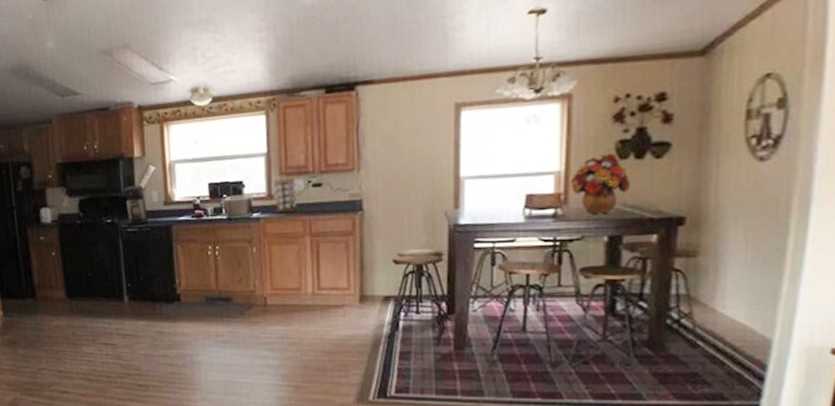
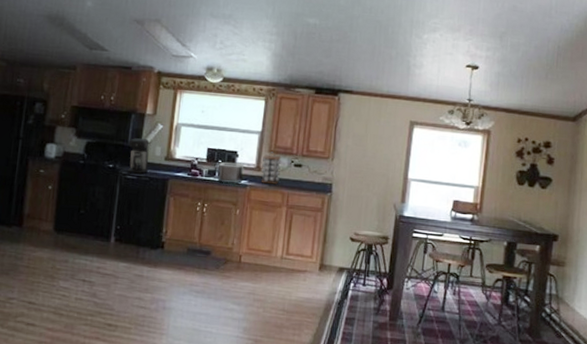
flower arrangement: present [569,152,631,214] -> none [484,178,525,224]

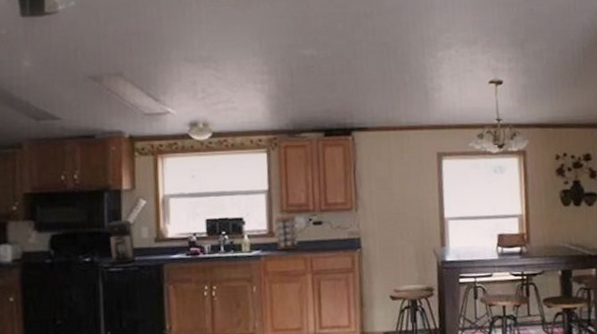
toaster: present [217,162,244,184] -> none [223,231,255,257]

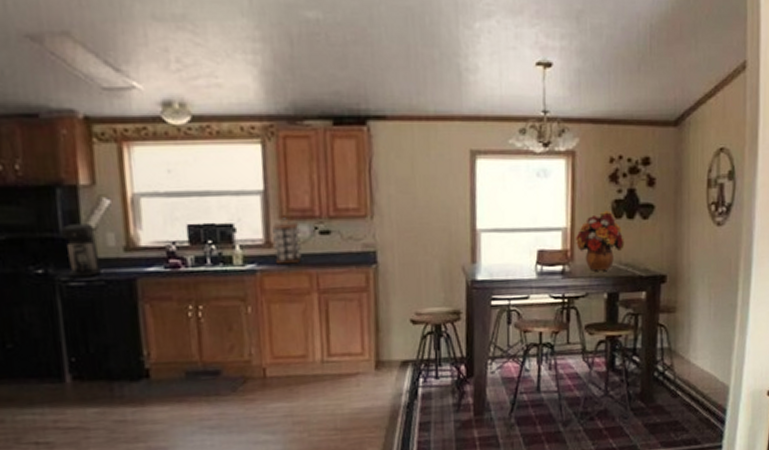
flower arrangement: none [529,199,574,252] -> present [575,210,624,271]

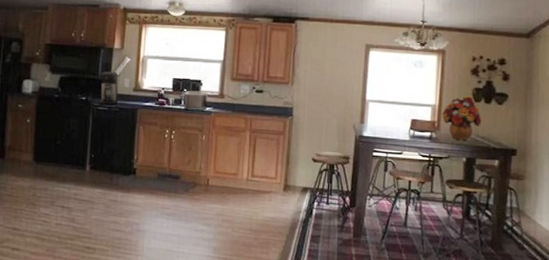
toaster: none [209,240,249,272] -> present [183,90,208,111]
spice rack: present [272,217,302,265] -> none [224,79,243,110]

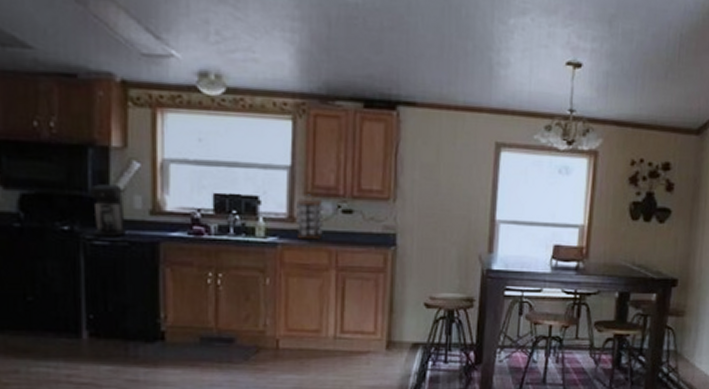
toaster: present [183,90,208,111] -> none [233,212,271,242]
spice rack: none [224,79,243,110] -> present [296,194,323,240]
flower arrangement: present [441,95,482,140] -> none [591,212,639,270]

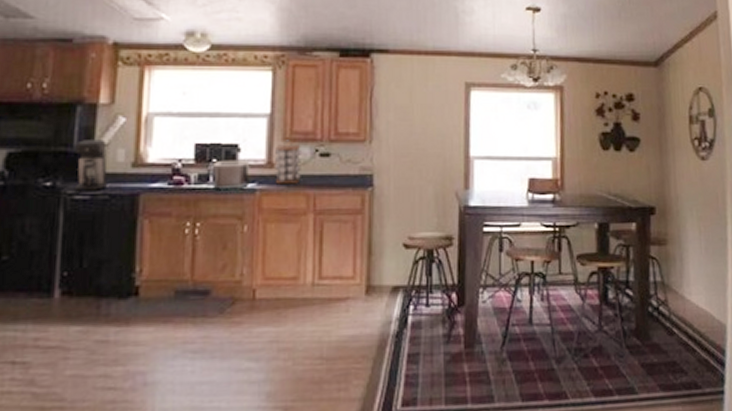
toaster: none [233,212,271,242] -> present [213,159,250,189]

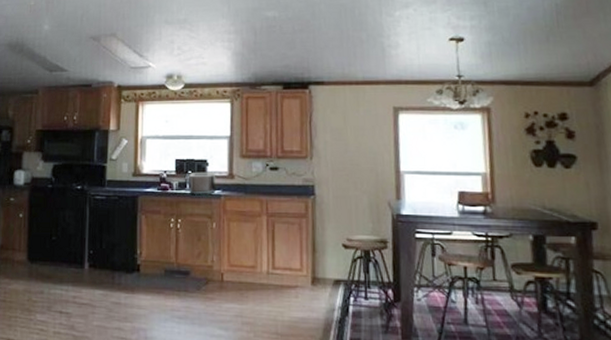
coffee maker: present [73,140,108,191] -> none [95,156,116,193]
spice rack: present [275,139,301,185] -> none [235,156,256,192]

